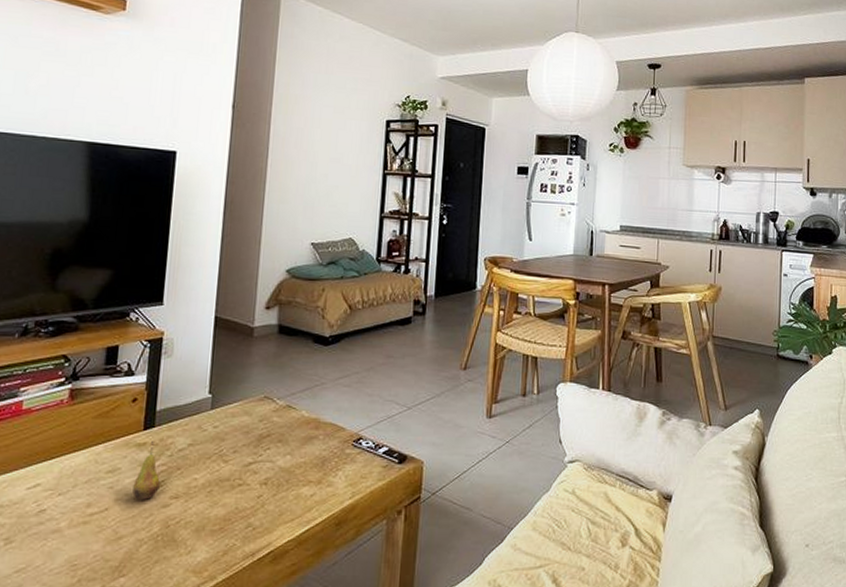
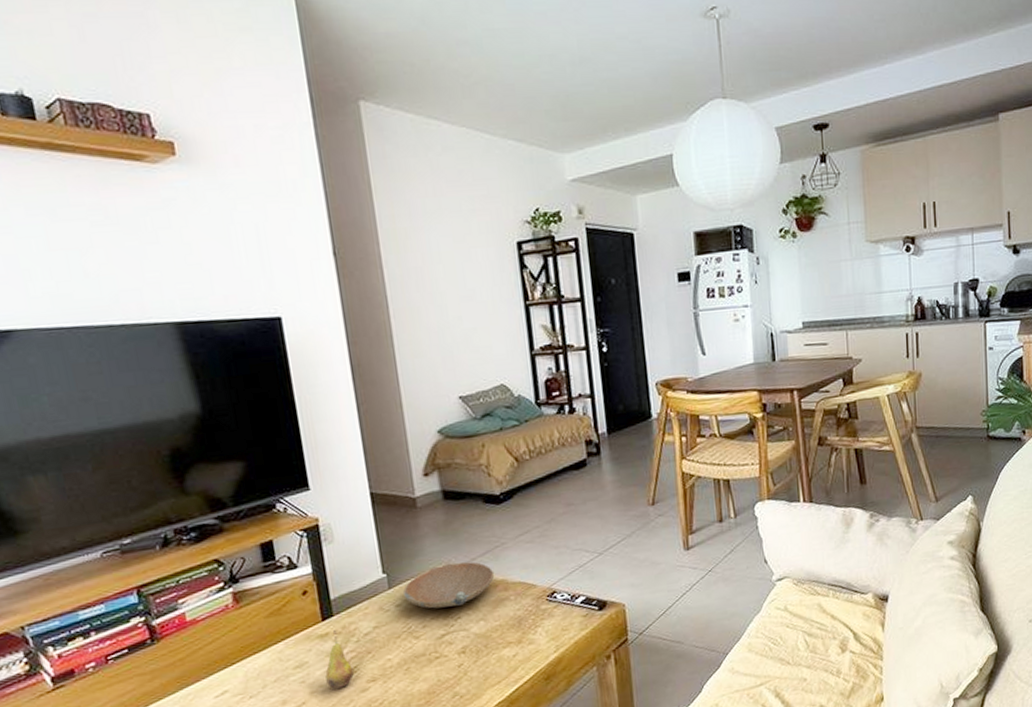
bowl: none [223,394,310,436] -> present [403,561,495,609]

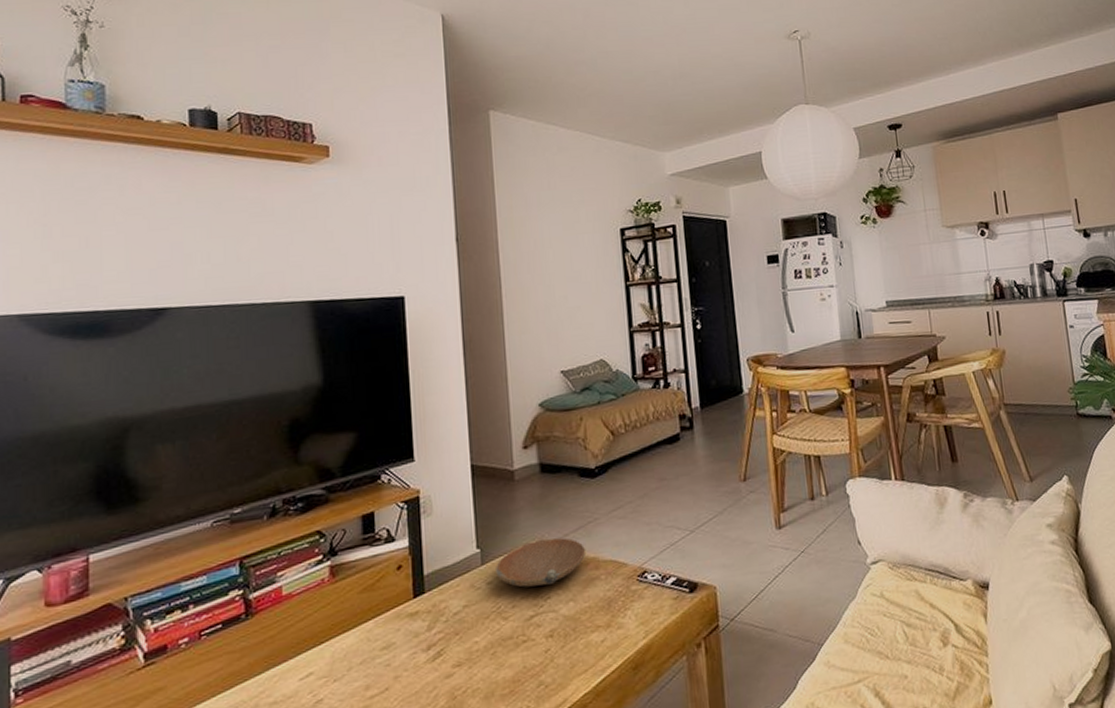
fruit: present [325,630,354,689] -> none [411,608,440,674]

